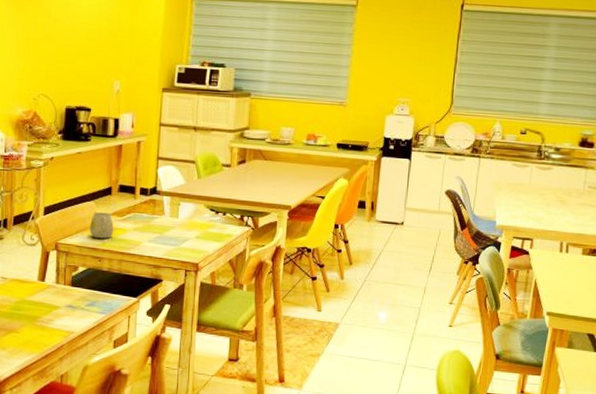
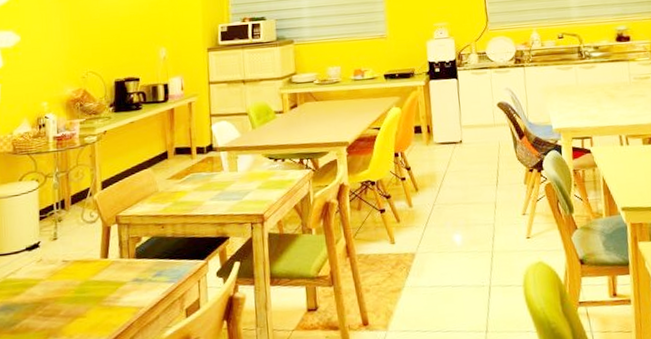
mug: present [89,212,114,239] -> none [148,177,174,205]

